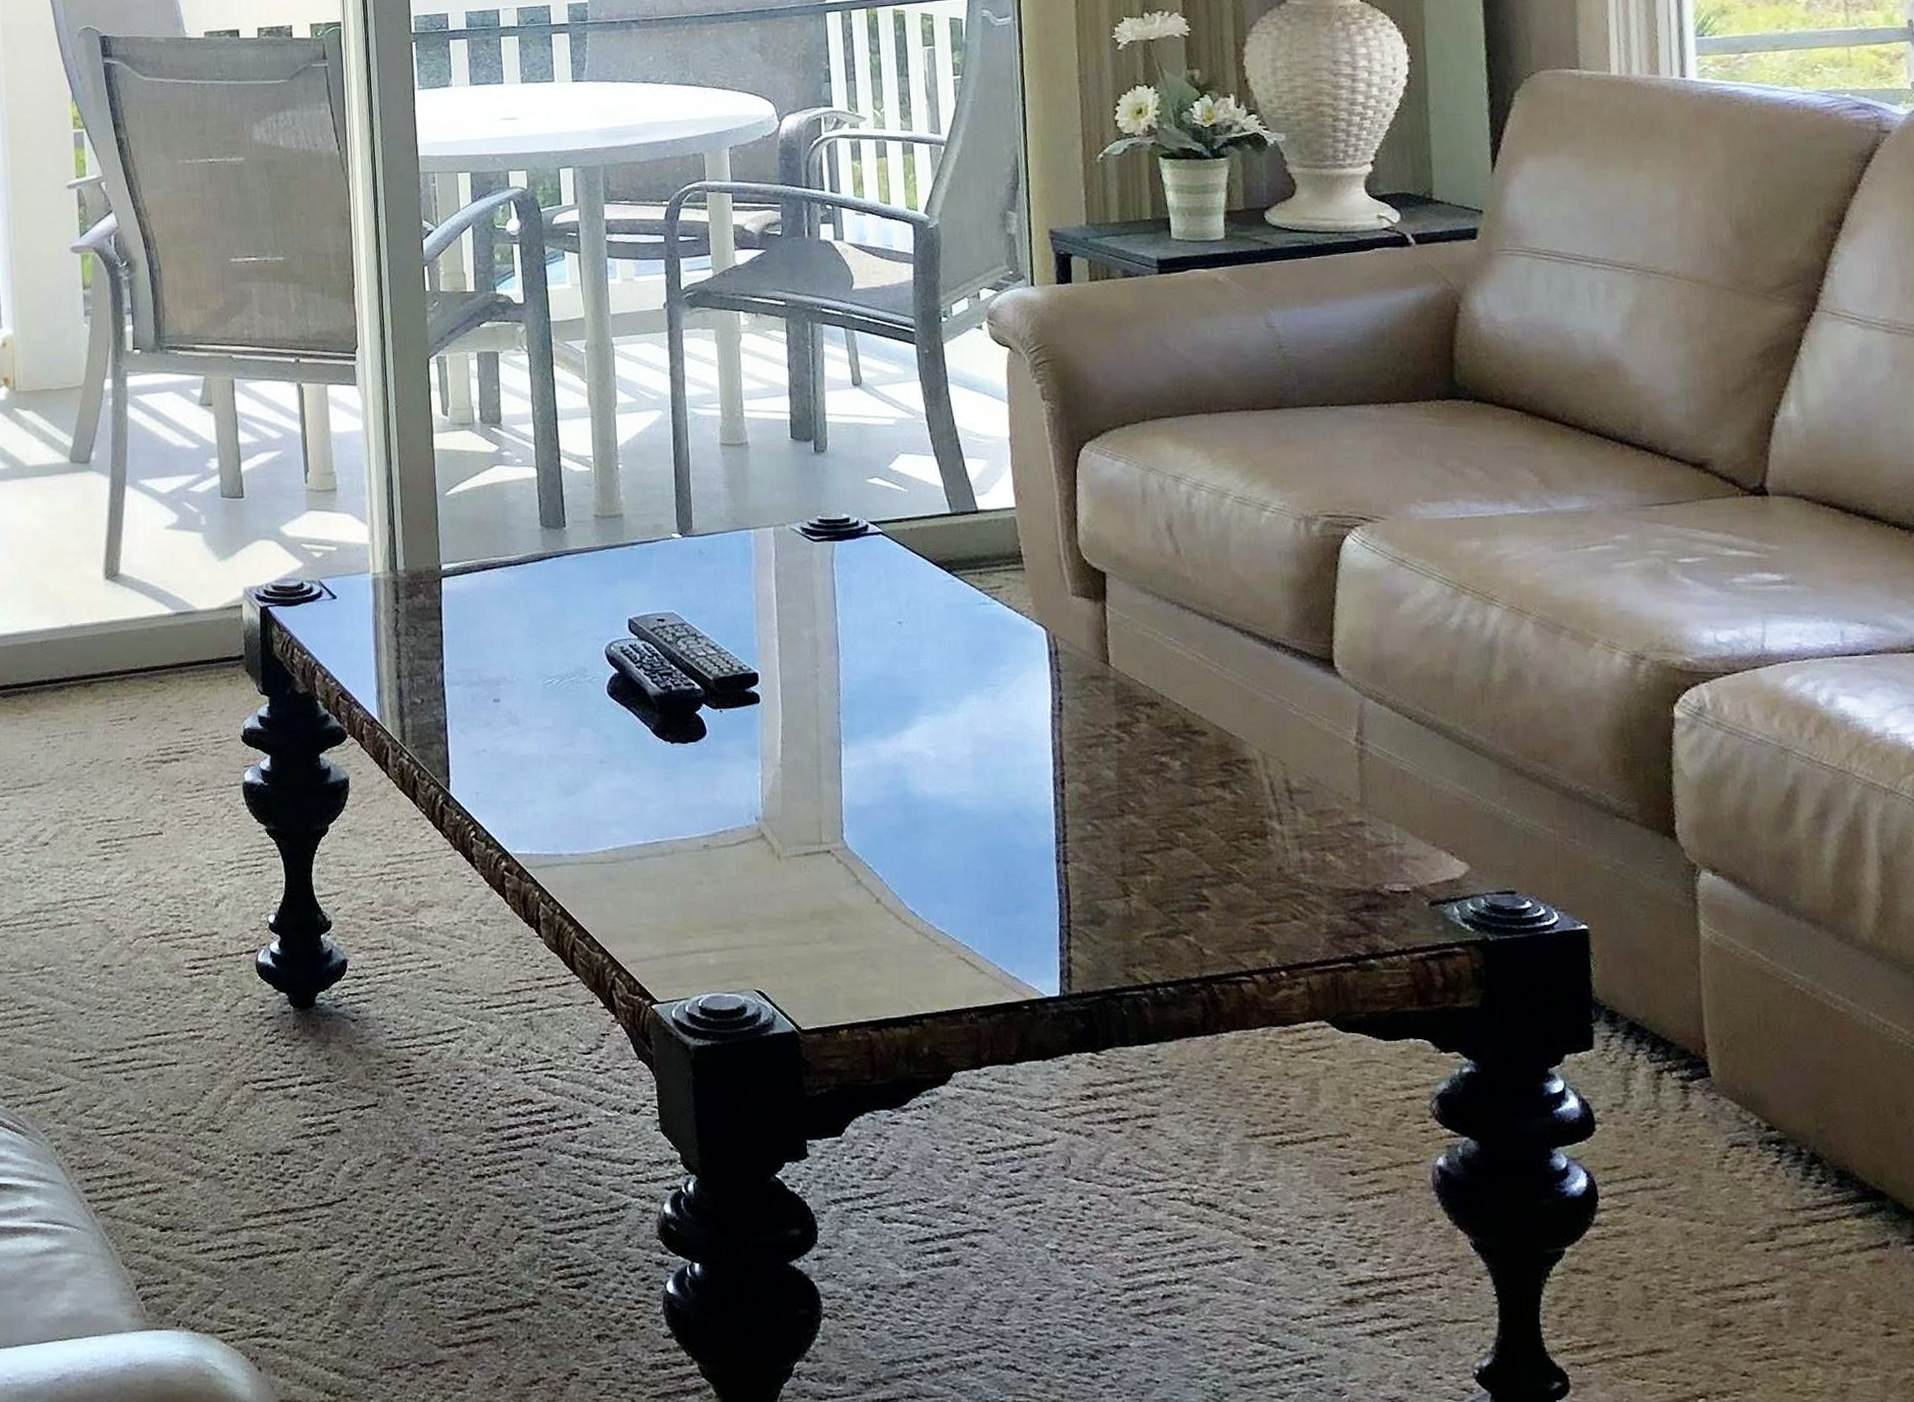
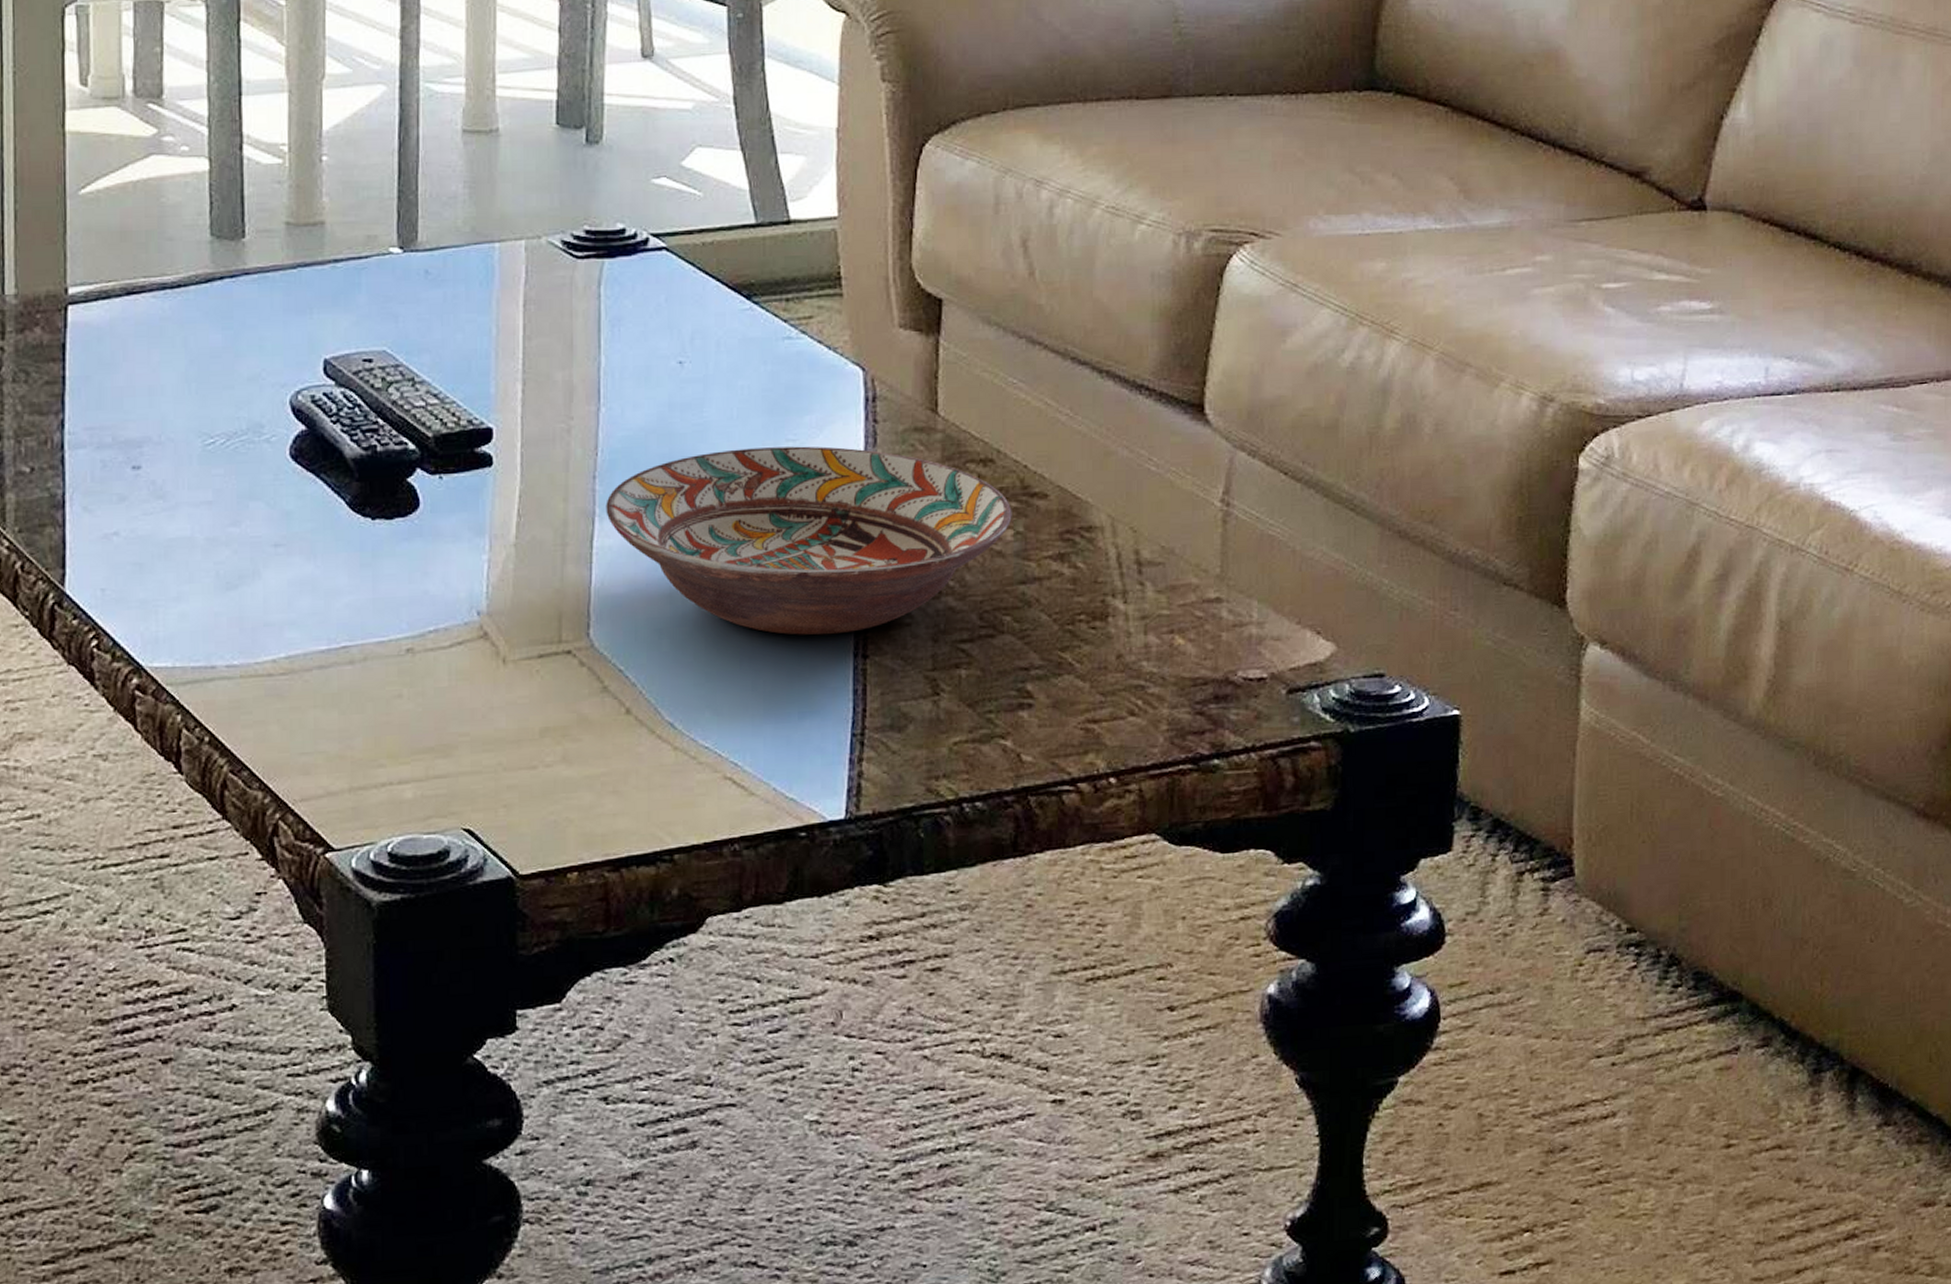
decorative bowl: none [849,690,1178,844] -> present [606,446,1012,636]

